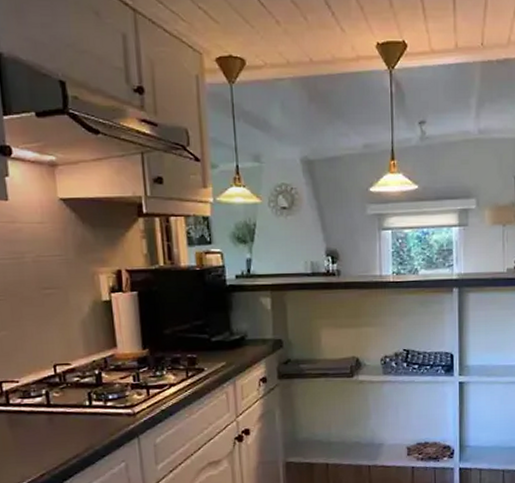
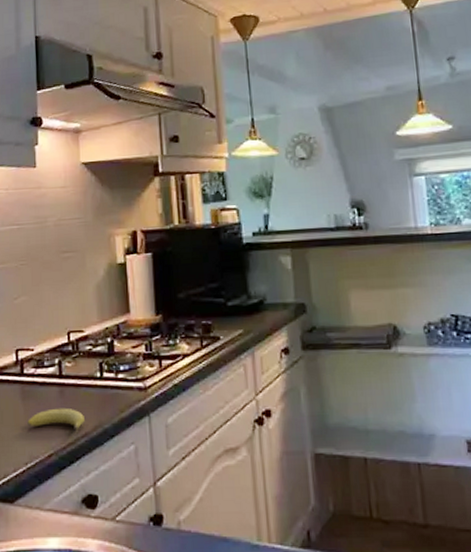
fruit: none [17,433,75,454] -> present [28,408,84,432]

